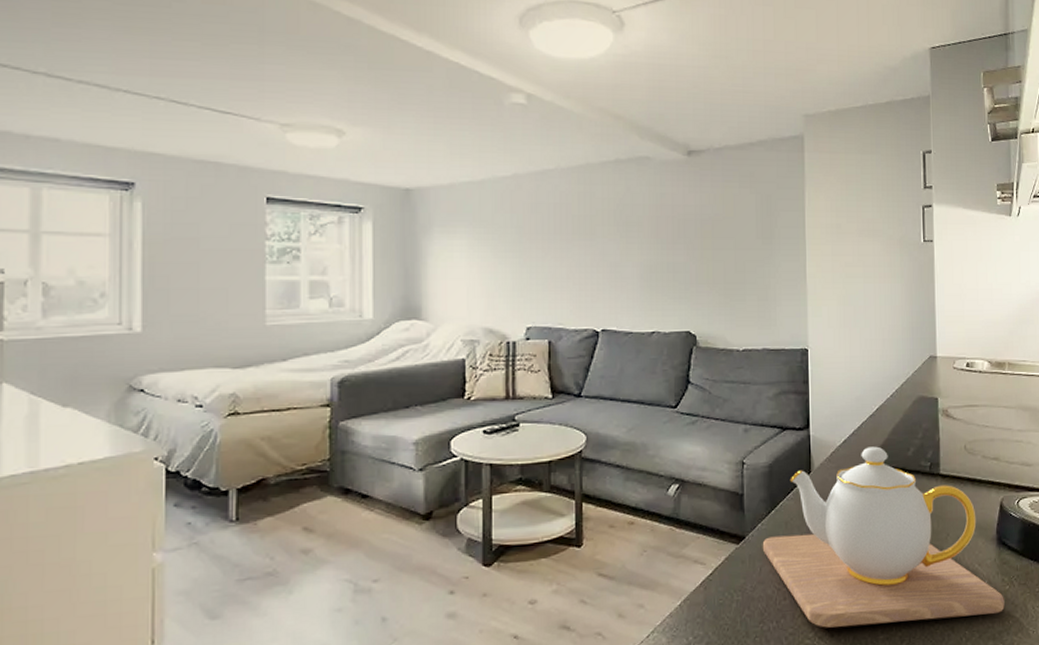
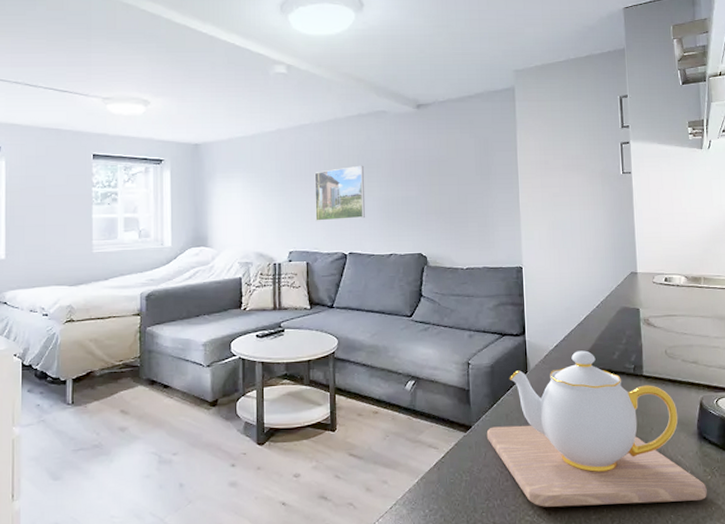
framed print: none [560,222,622,290] -> present [314,165,365,221]

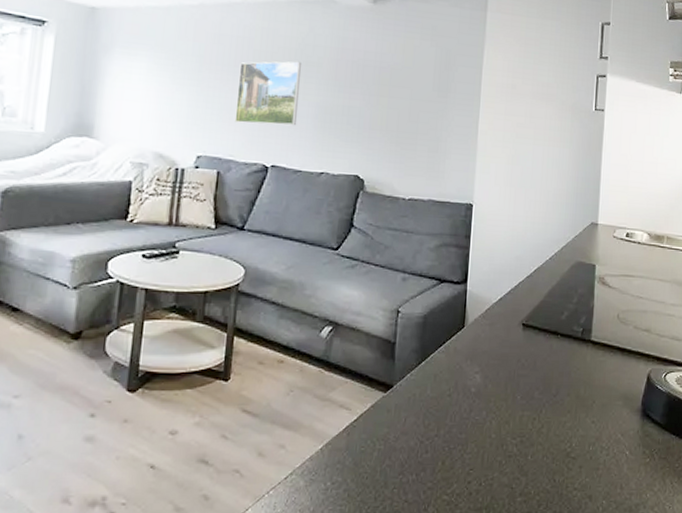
teapot: present [486,350,707,507] -> none [409,307,644,486]

